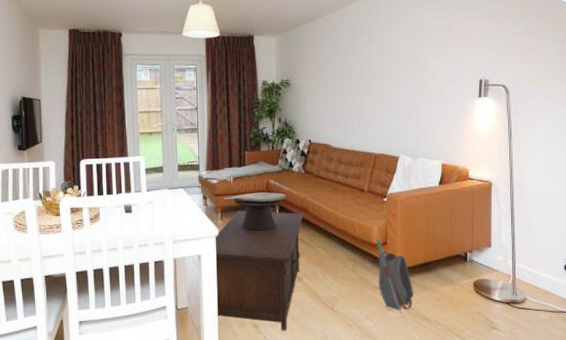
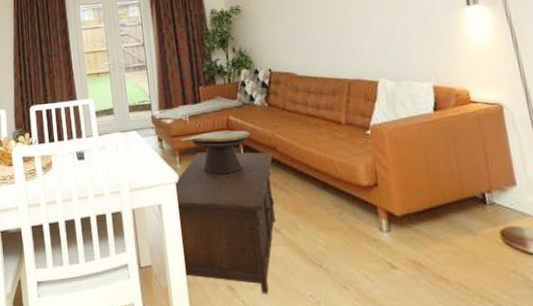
backpack: present [375,238,413,314] -> none [362,179,423,273]

